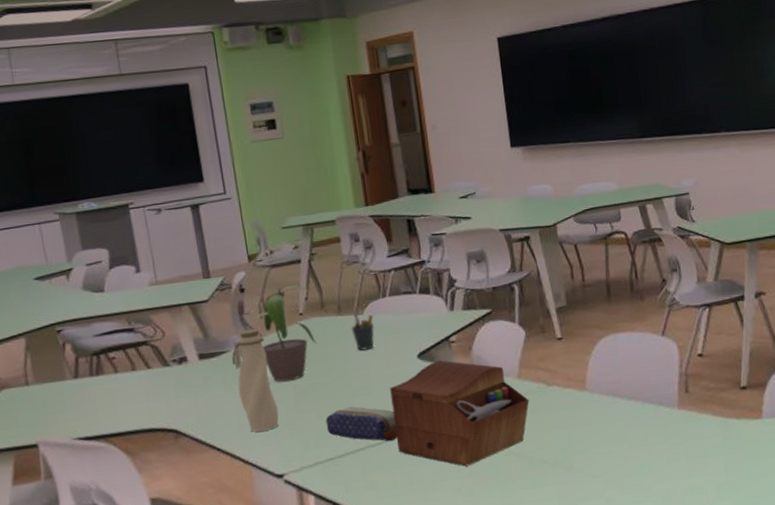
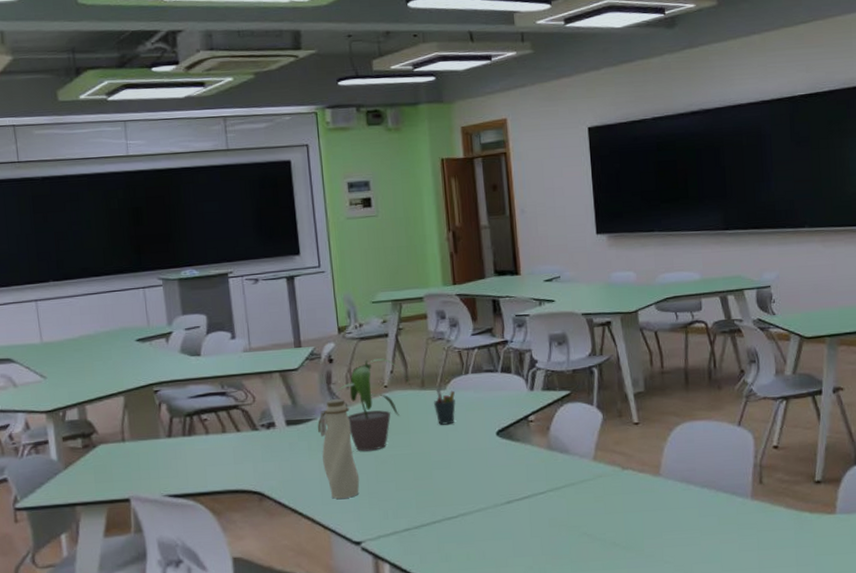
pencil case: present [325,406,398,442] -> none [404,479,474,516]
sewing box: present [390,360,529,467] -> none [468,438,604,545]

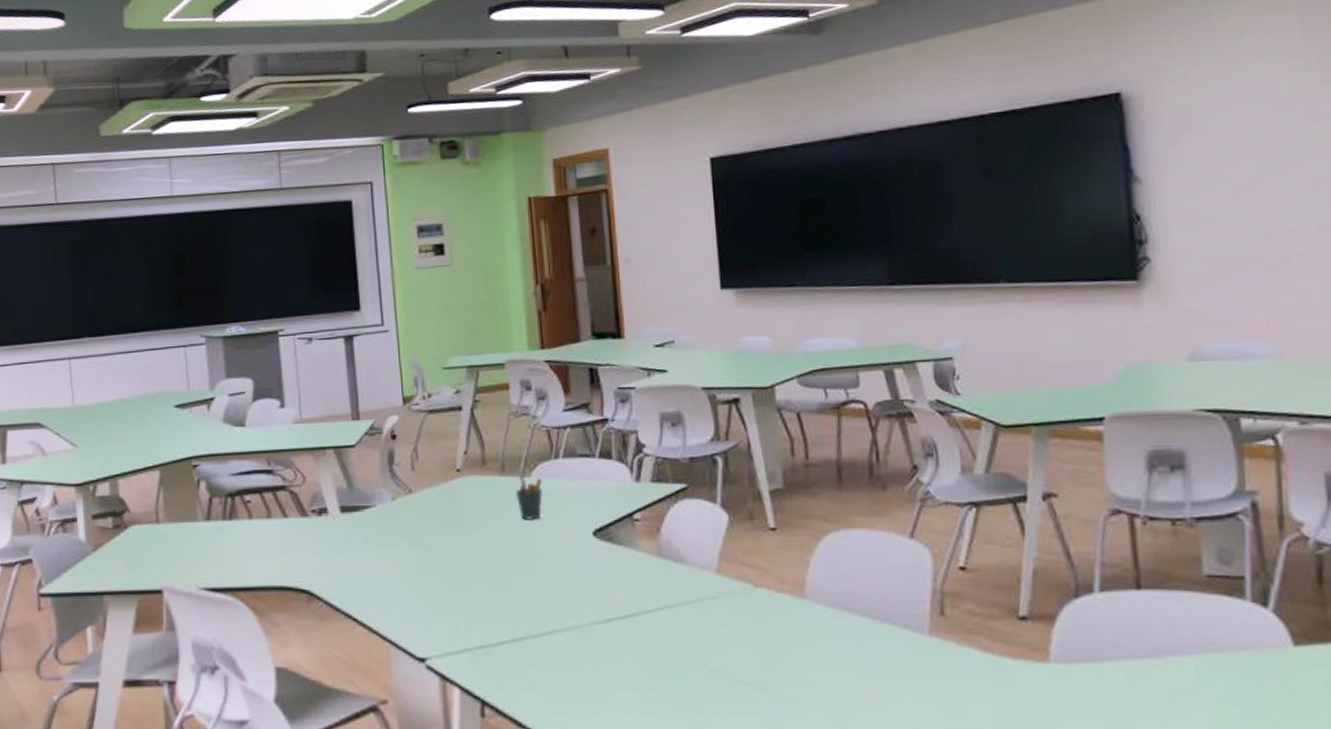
water bottle: present [318,399,360,499] -> none [377,483,426,604]
potted plant: present [330,358,412,452] -> none [392,436,489,548]

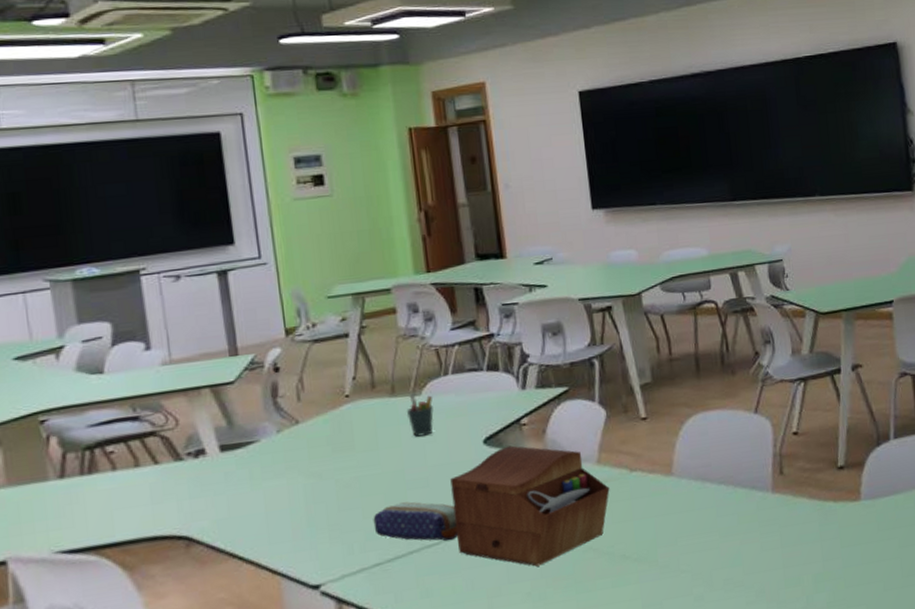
pencil case: none [478,587,564,634] -> present [373,501,459,541]
sewing box: none [557,541,730,677] -> present [450,445,610,567]

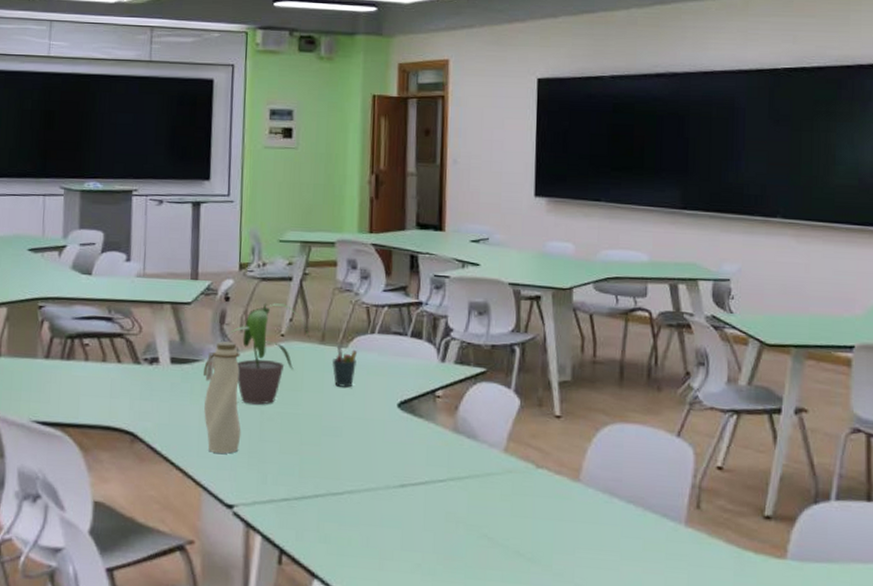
water bottle: none [261,414,317,536] -> present [204,341,242,454]
potted plant: none [276,362,379,476] -> present [221,303,311,405]
pencil case: present [373,501,459,541] -> none [287,446,362,494]
sewing box: present [450,445,610,567] -> none [360,414,513,540]

